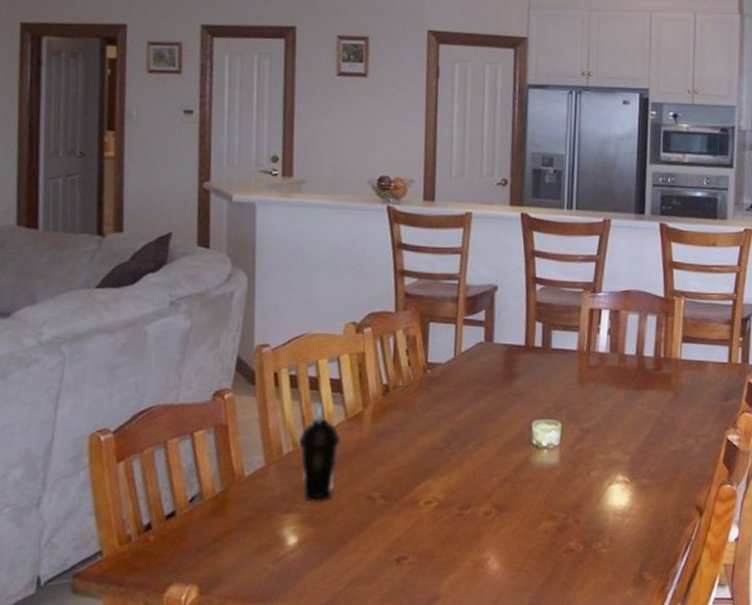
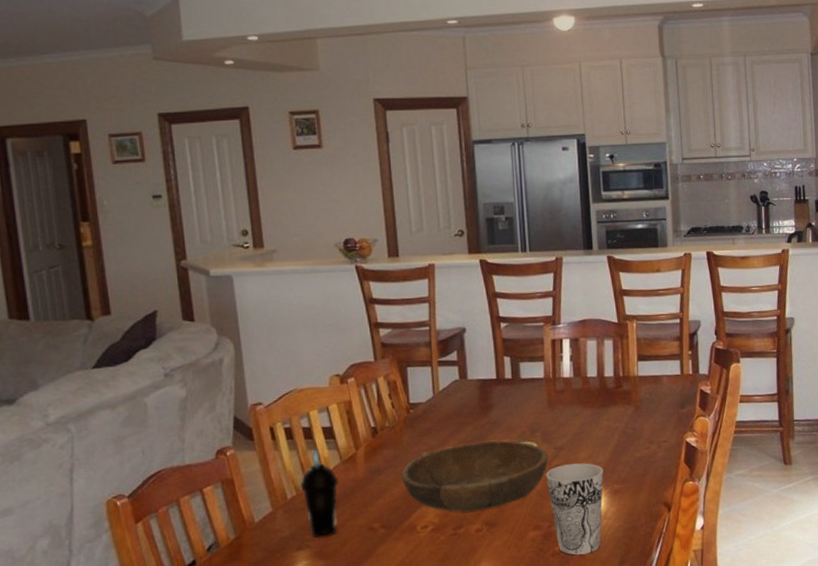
bowl: none [409,414,573,491] -> present [401,440,549,512]
cup: none [567,450,632,555] -> present [546,463,604,555]

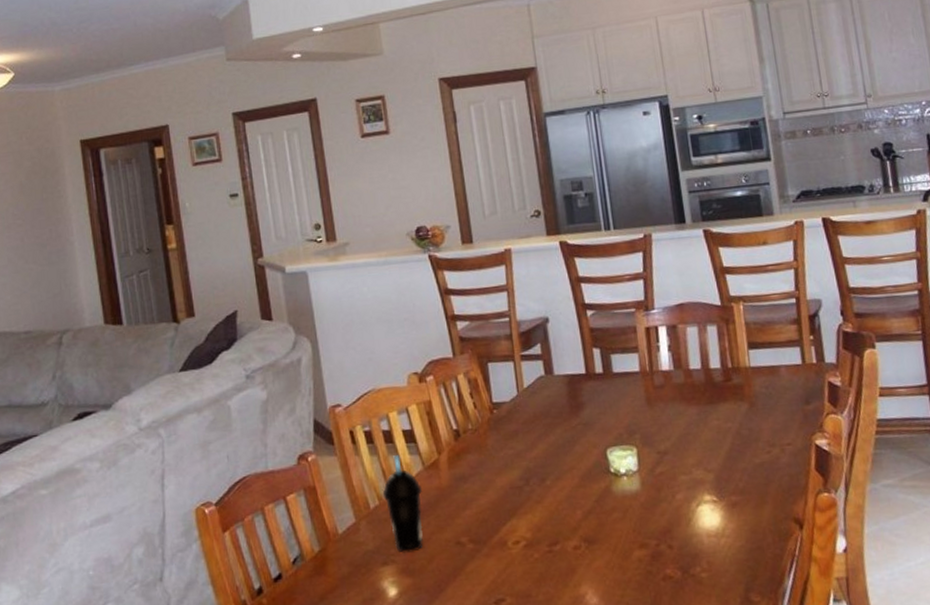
bowl: present [401,440,549,512] -> none [488,444,652,526]
cup: present [546,463,604,555] -> none [649,470,720,580]

